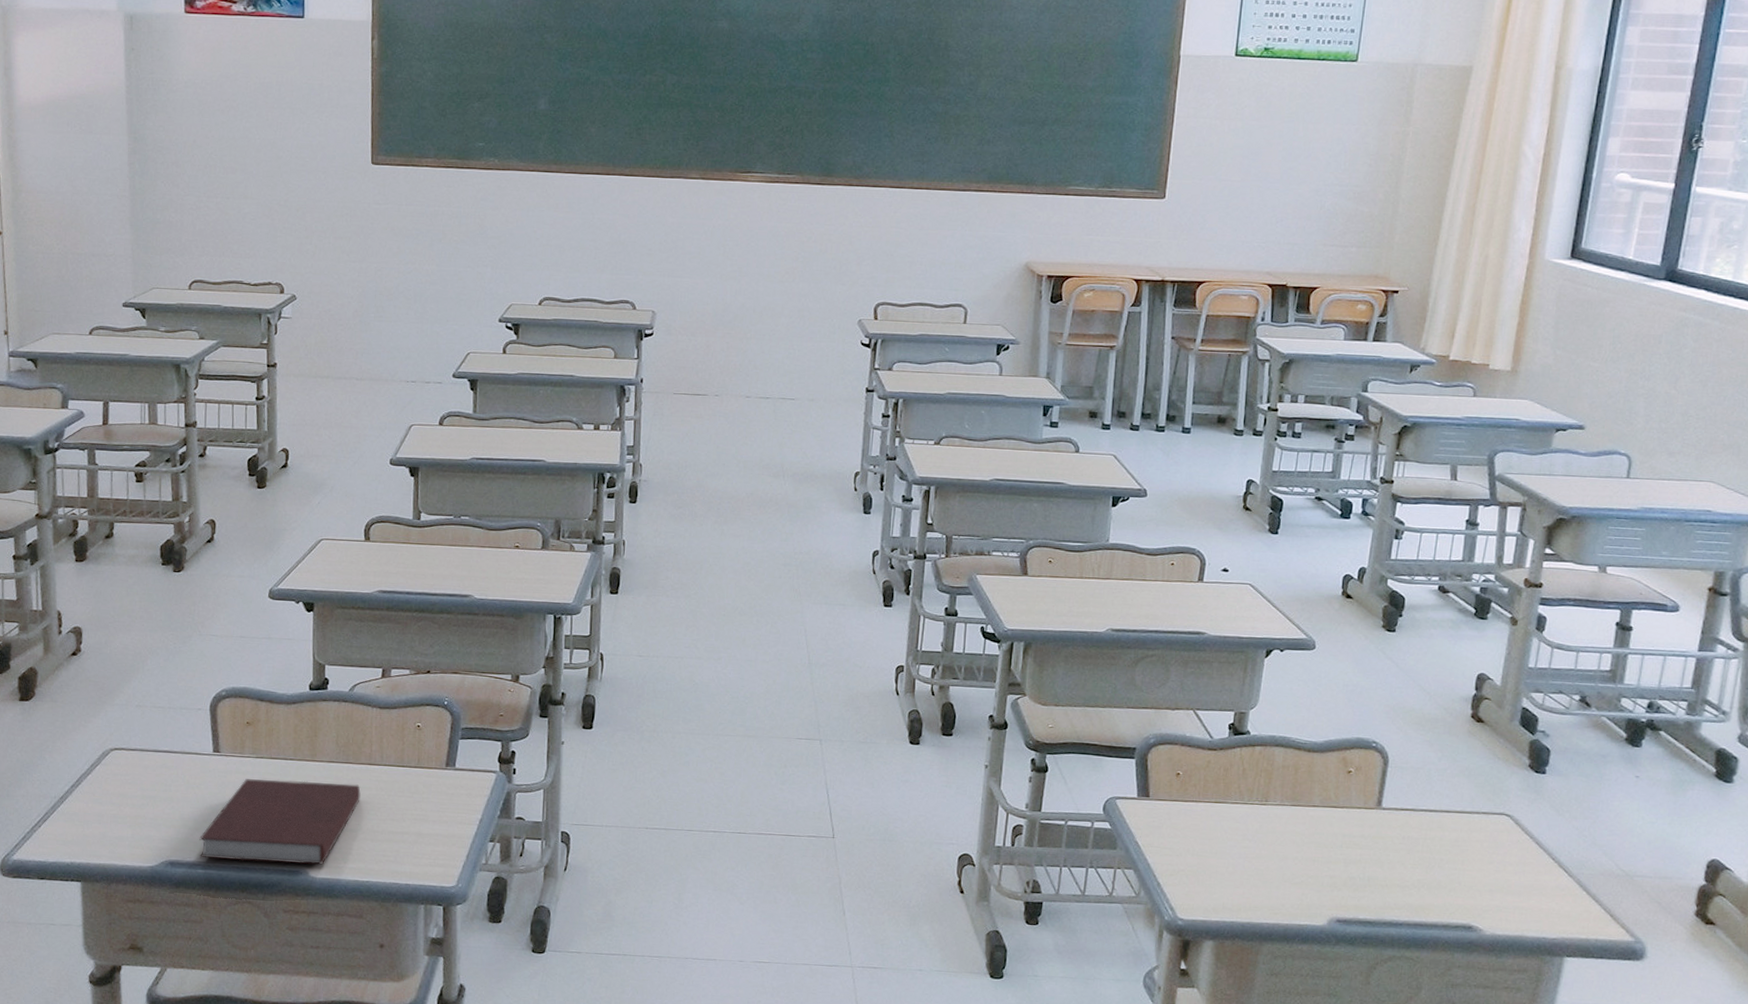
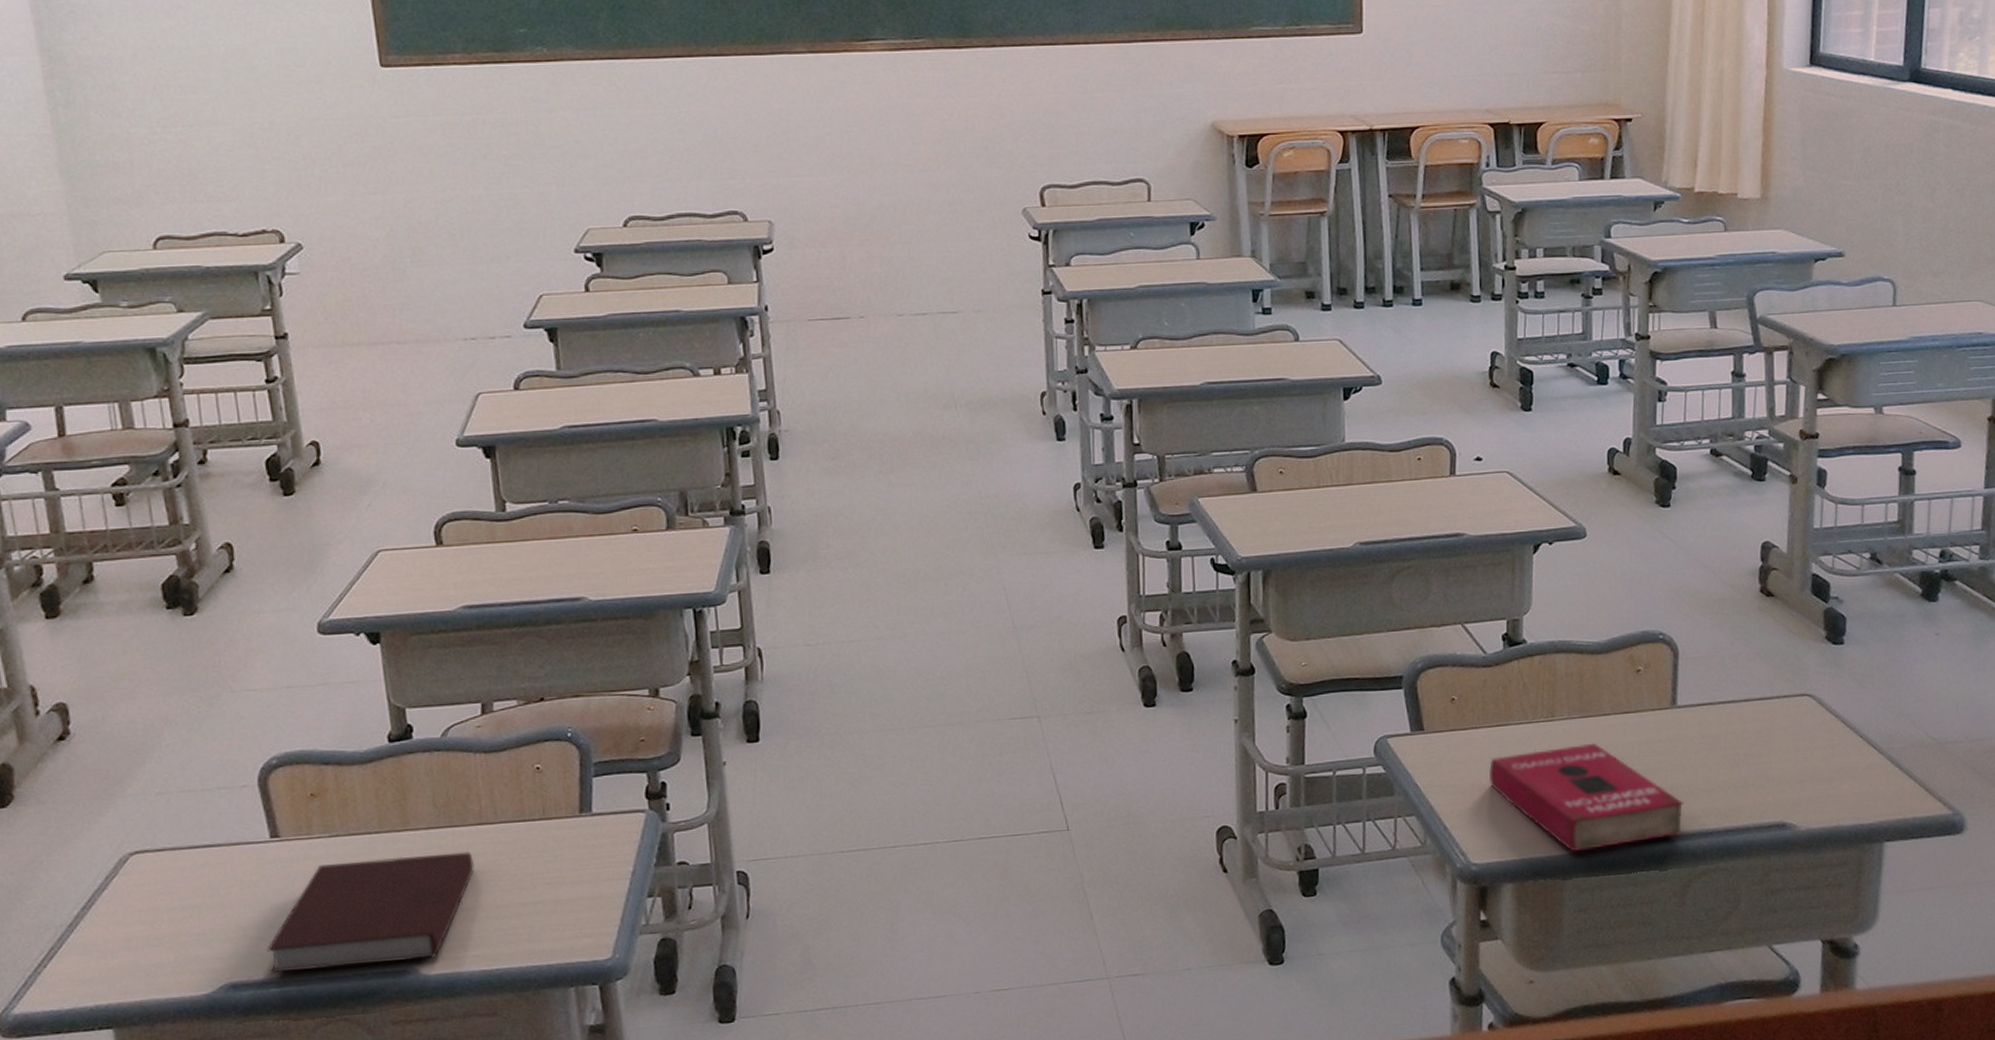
book: none [1203,828,1379,923] -> present [1489,744,1684,852]

